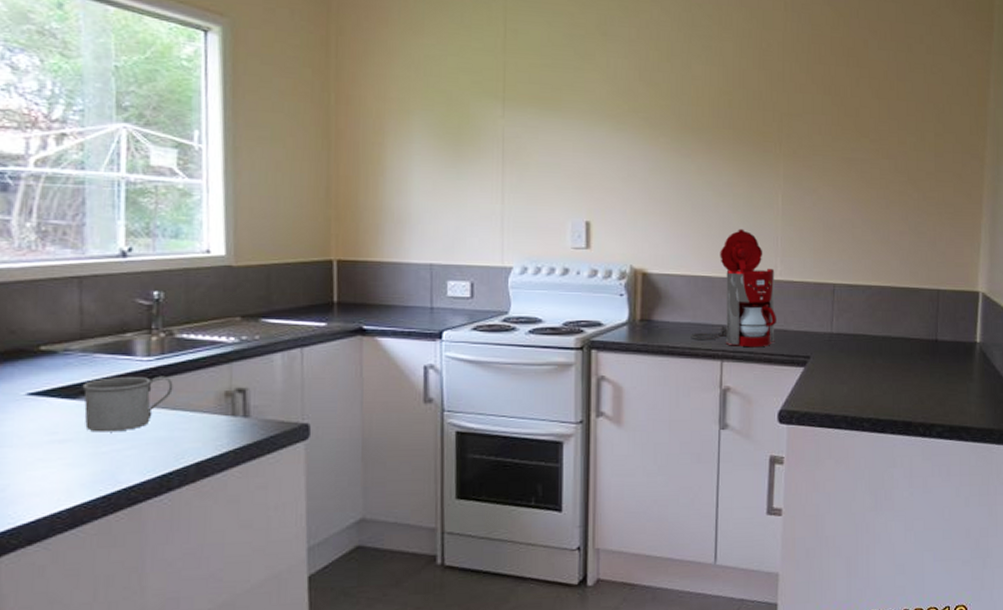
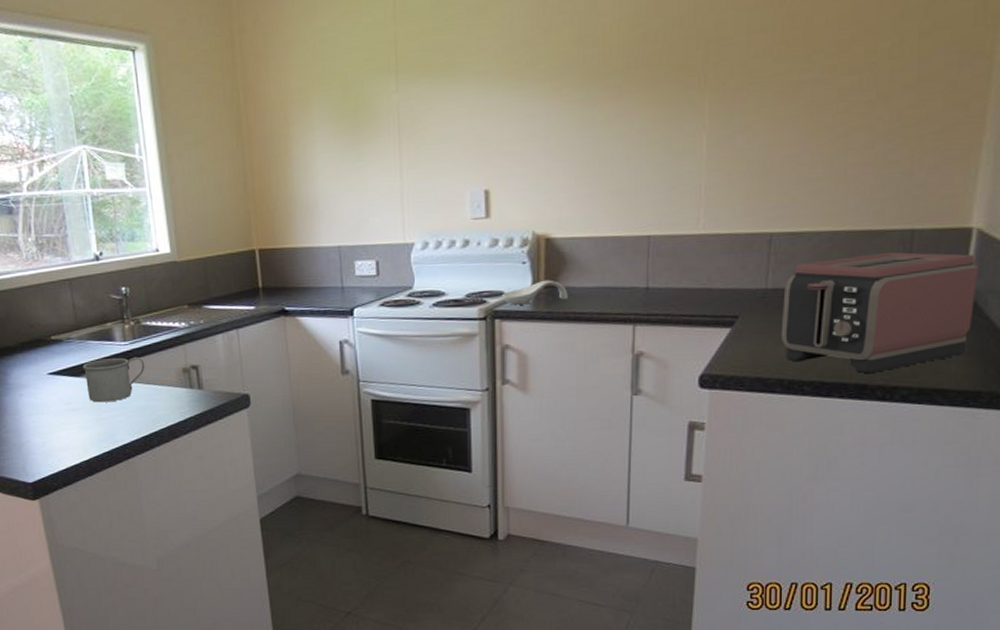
spoon rest: none [599,313,663,336] -> present [502,279,568,305]
coffee maker: present [691,228,778,348] -> none [599,180,700,309]
toaster: none [844,307,986,413] -> present [780,252,979,374]

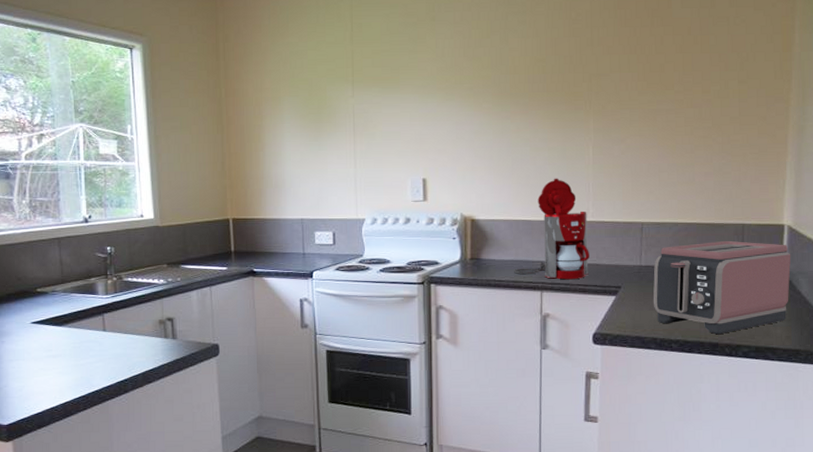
mug: present [82,356,145,403] -> none [65,309,124,350]
spoon rest: present [502,279,568,305] -> none [437,253,490,273]
coffee maker: none [599,180,700,309] -> present [514,178,591,280]

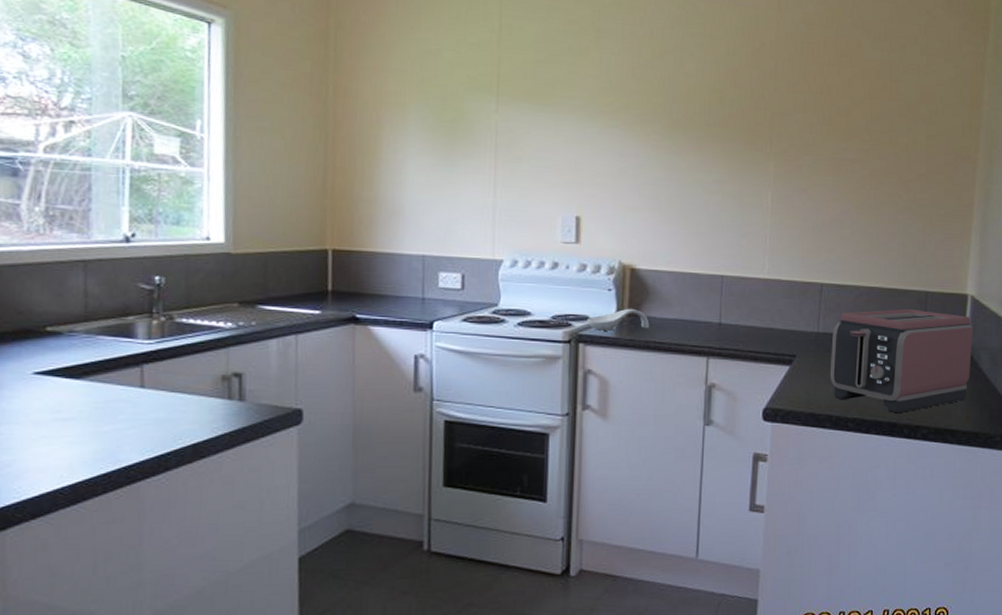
spoon rest: none [437,253,490,273] -> present [587,308,650,331]
coffee maker: present [514,178,591,280] -> none [677,226,764,345]

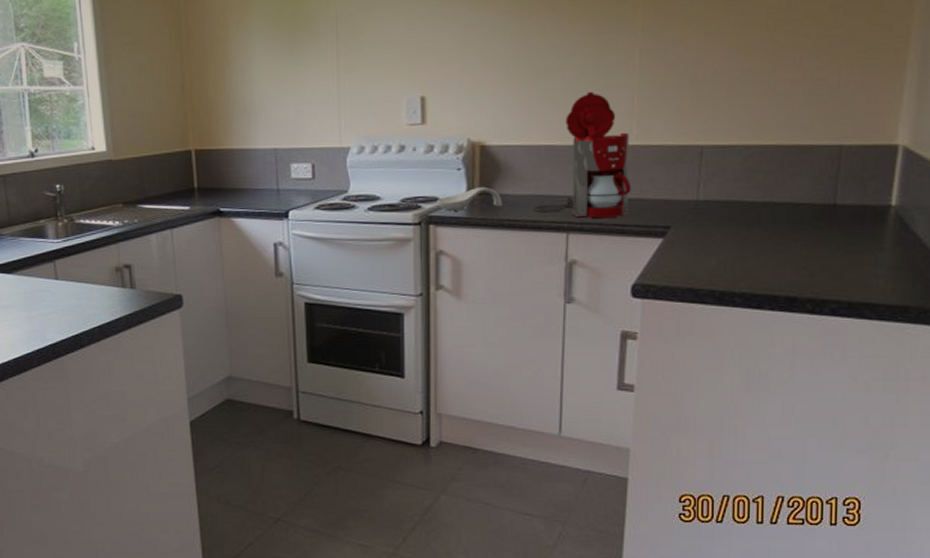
coffee maker: none [677,226,764,345] -> present [533,91,632,219]
toaster: present [829,308,974,414] -> none [712,166,906,287]

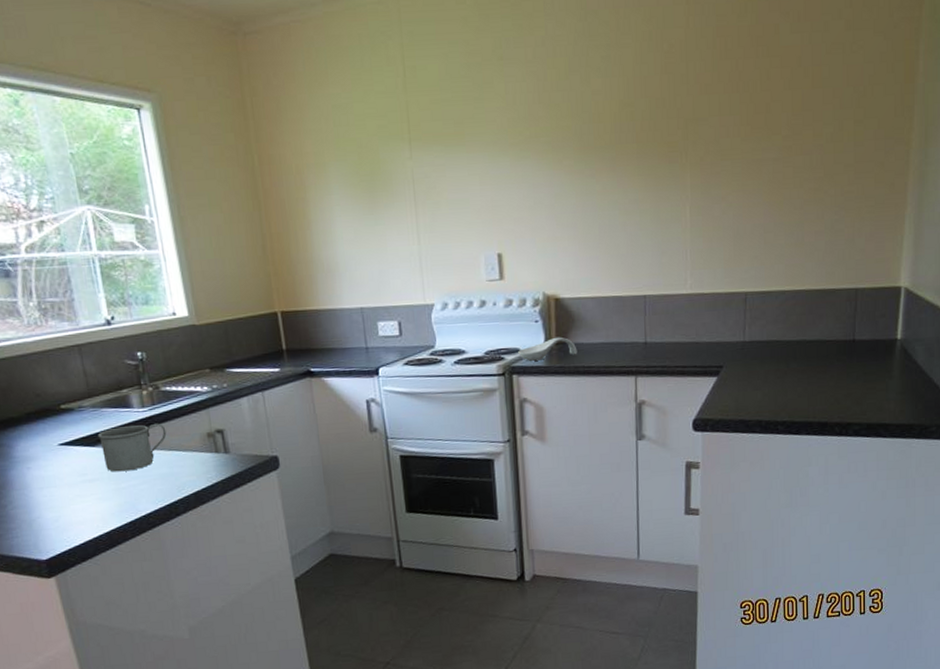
mug: none [14,254,77,300] -> present [97,423,167,472]
coffee maker: present [533,91,632,219] -> none [605,245,689,362]

